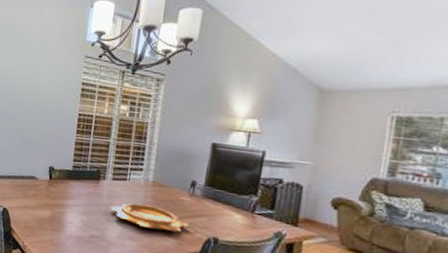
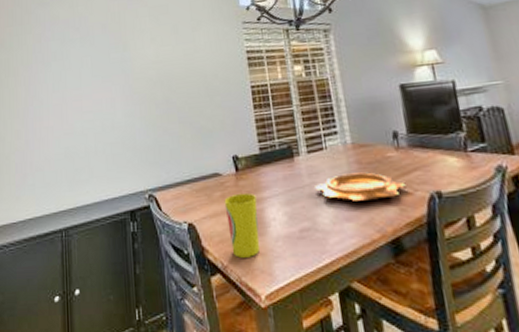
cup: none [33,196,61,245] -> present [224,193,260,258]

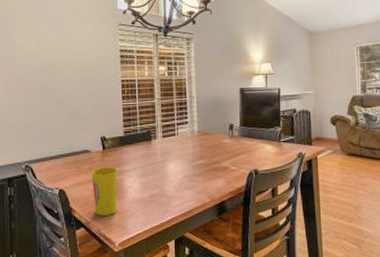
decorative bowl: present [315,172,406,202] -> none [166,154,234,176]

